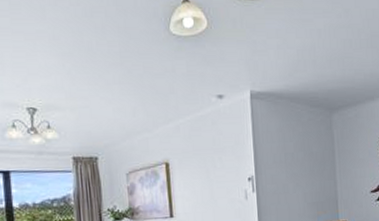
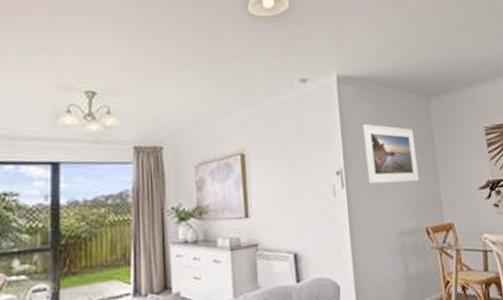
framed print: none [272,135,320,188] -> present [362,123,420,184]

